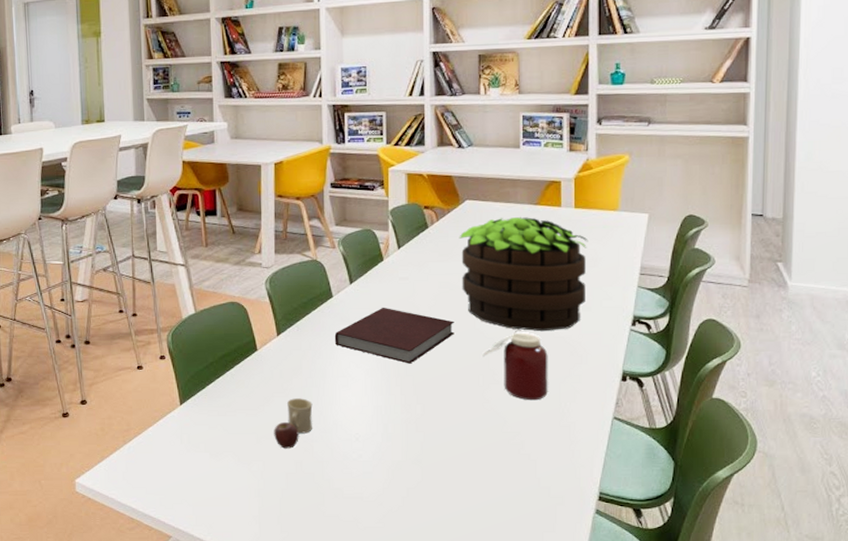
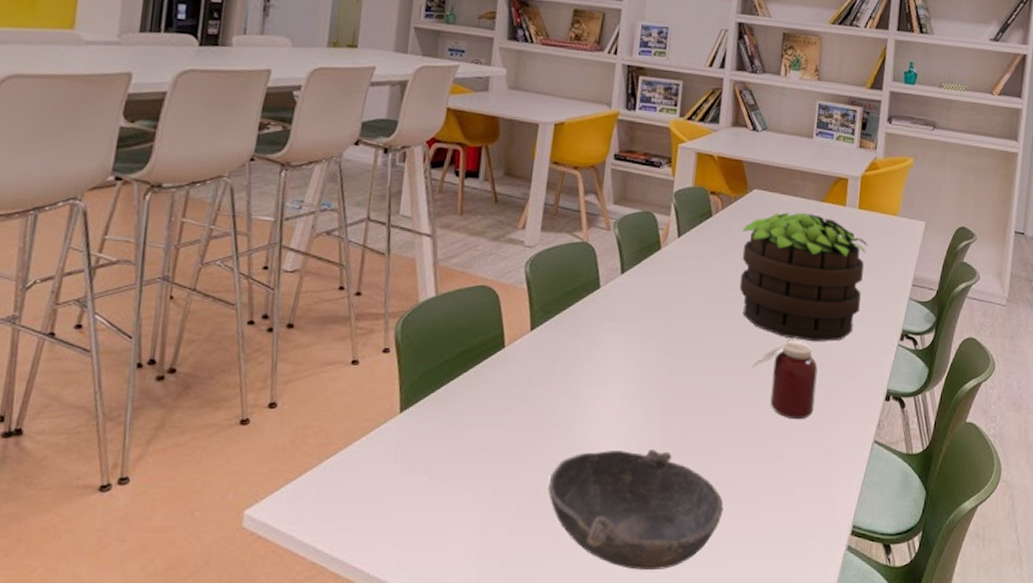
mug: present [274,398,313,449] -> none [510,409,561,472]
bowl: none [309,429,469,527] -> present [548,450,724,570]
notebook: present [334,307,454,364] -> none [595,303,727,372]

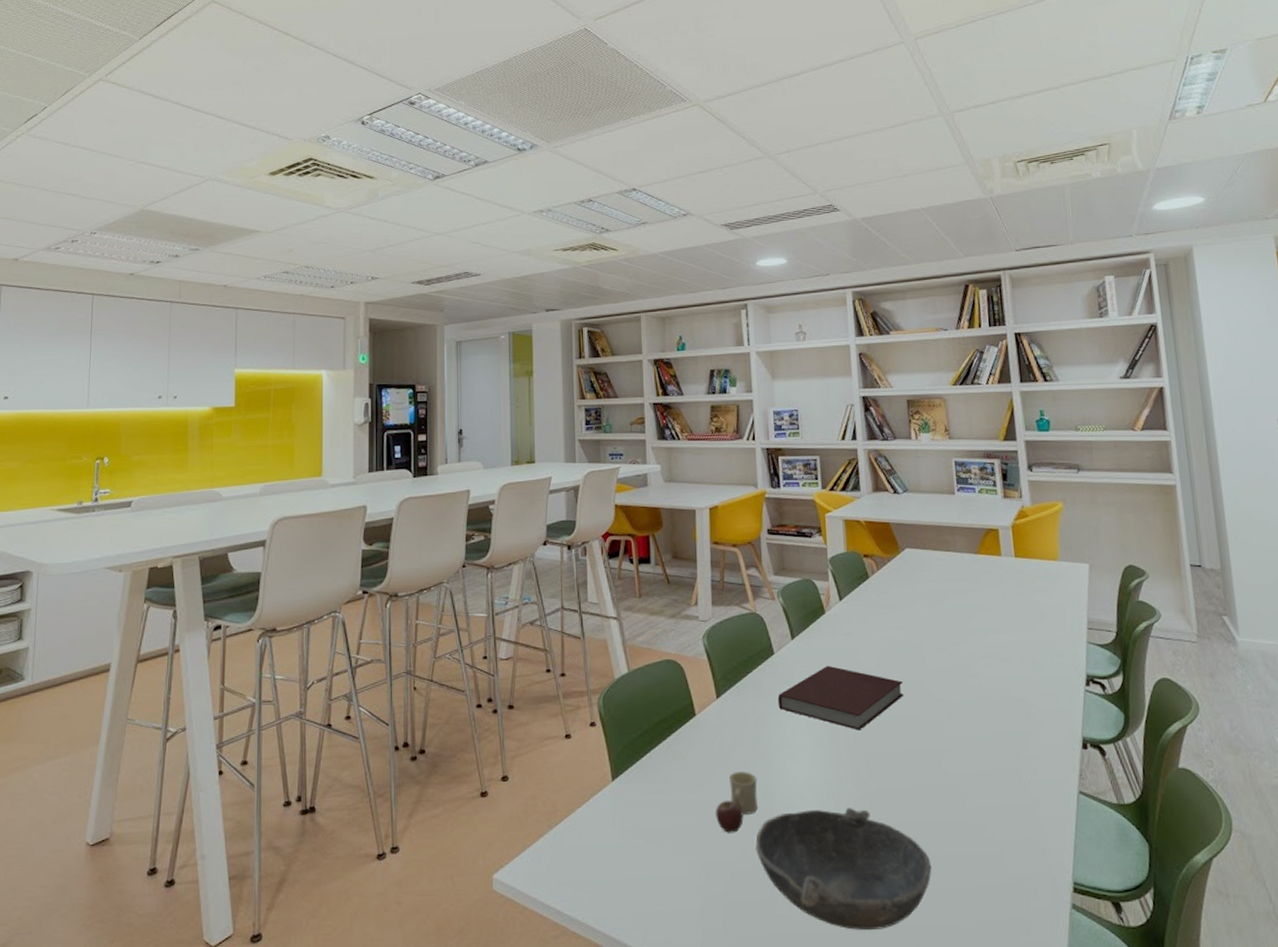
mug: none [510,409,561,472] -> present [715,772,758,833]
notebook: none [595,303,727,372] -> present [777,665,904,730]
potted plant: present [739,212,868,342] -> none [901,566,1036,693]
jar: present [752,337,818,420] -> none [935,689,1007,773]

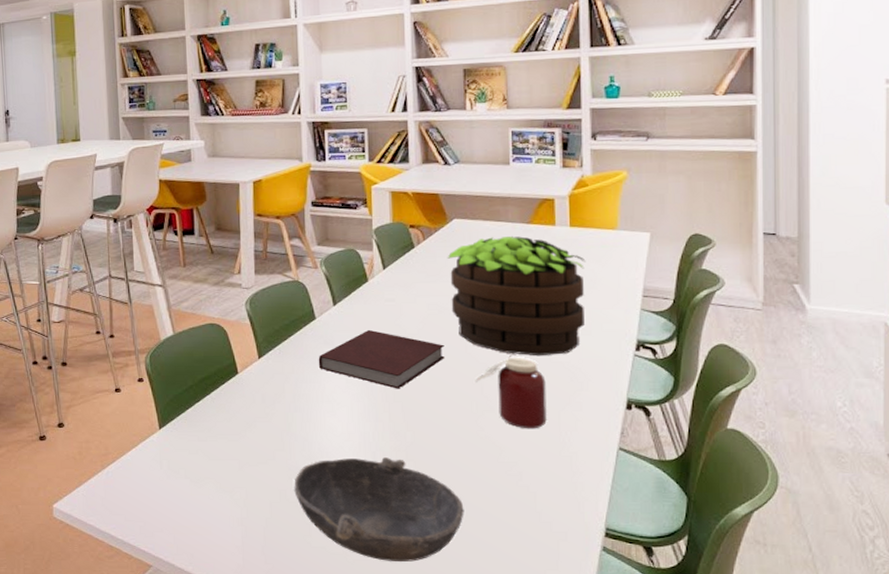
mug: present [715,772,758,833] -> none [256,424,297,476]
potted plant: none [901,566,1036,693] -> present [447,235,586,356]
jar: none [935,689,1007,773] -> present [475,353,547,429]

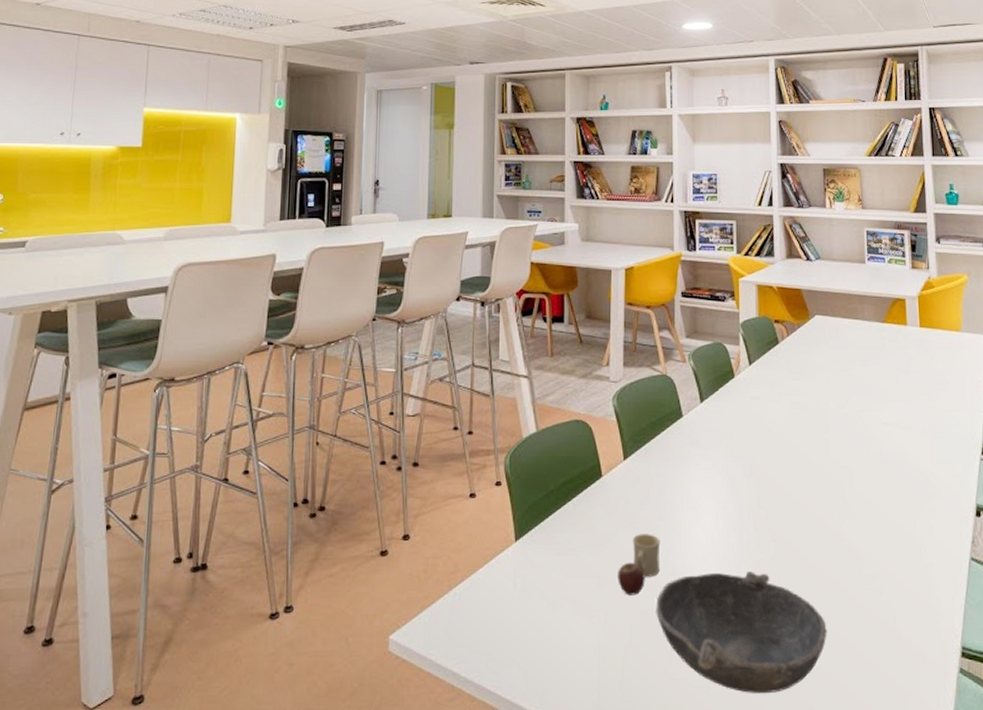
mug: none [256,424,297,476] -> present [618,534,660,595]
notebook: present [318,329,445,389] -> none [684,429,808,494]
potted plant: present [447,235,586,356] -> none [809,334,936,460]
jar: present [475,353,547,429] -> none [836,456,904,538]

